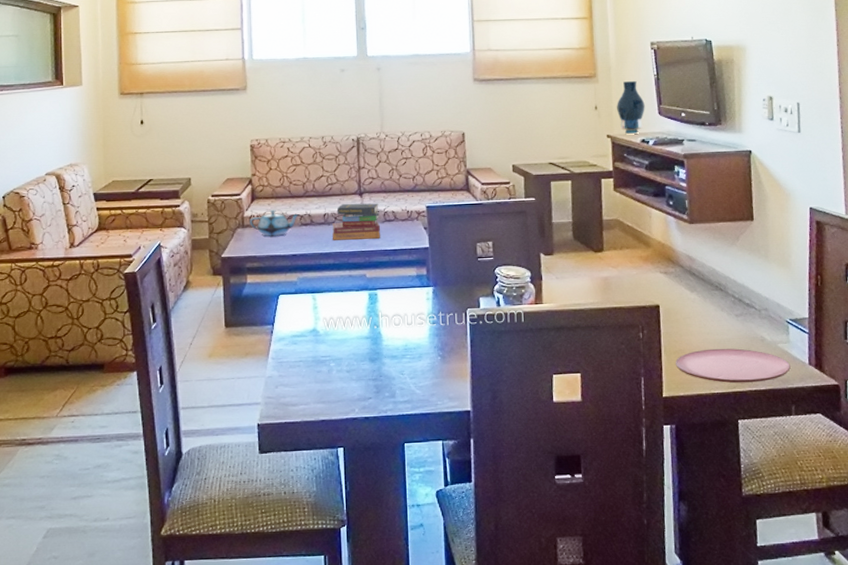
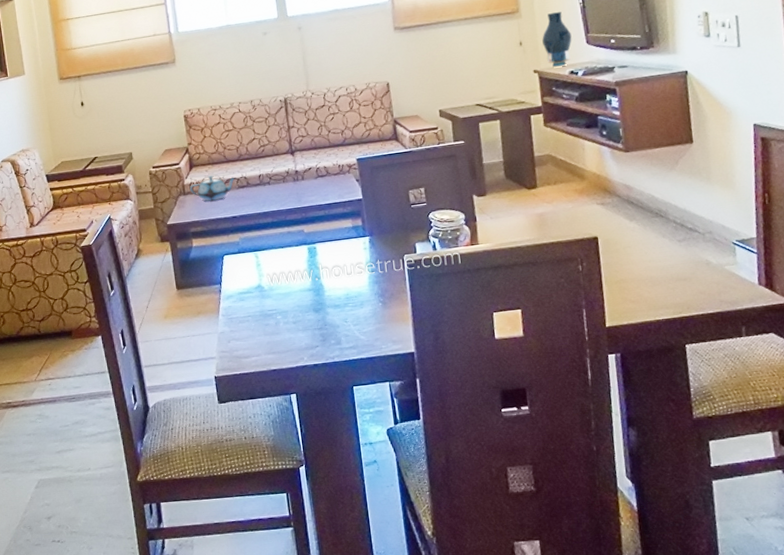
books: present [332,203,381,240] -> none [268,160,315,200]
plate: present [676,348,791,384] -> none [617,274,739,309]

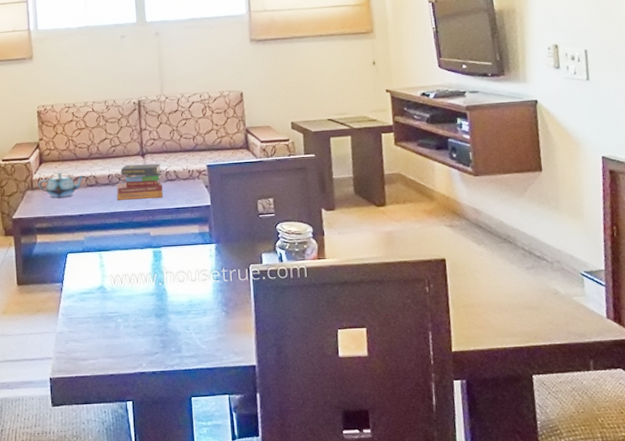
books: none [268,160,315,200] -> present [116,163,164,200]
vase: present [542,12,572,67] -> none [395,35,425,88]

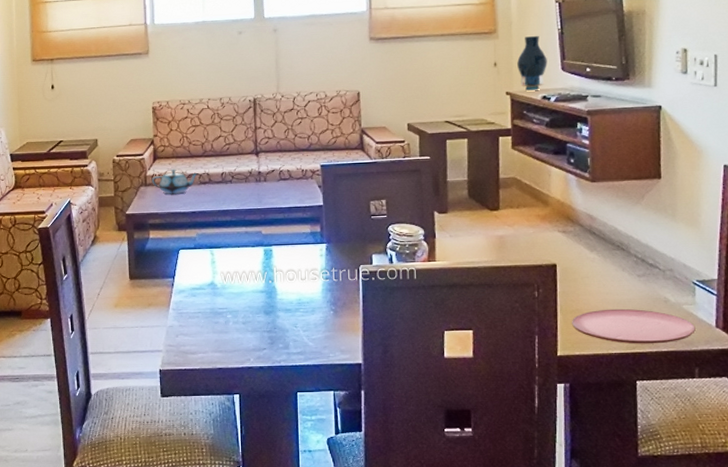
books: present [116,163,164,200] -> none [230,162,276,198]
vase: none [395,35,425,88] -> present [517,36,547,91]
plate: none [464,301,587,338] -> present [572,308,696,344]

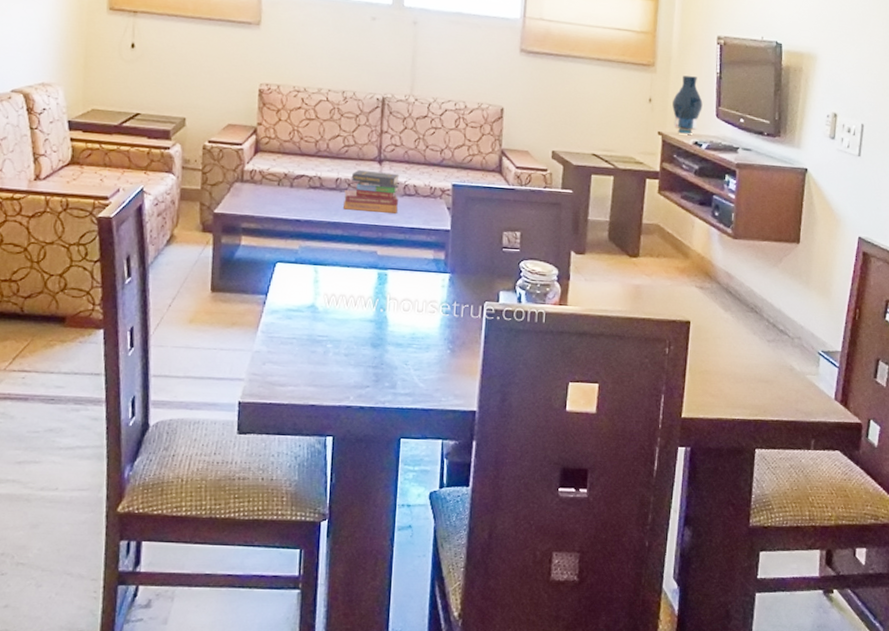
teapot: present [151,169,199,194] -> none [249,166,308,197]
books: none [230,162,276,198] -> present [343,170,400,214]
plate: present [572,308,696,344] -> none [699,372,816,413]

